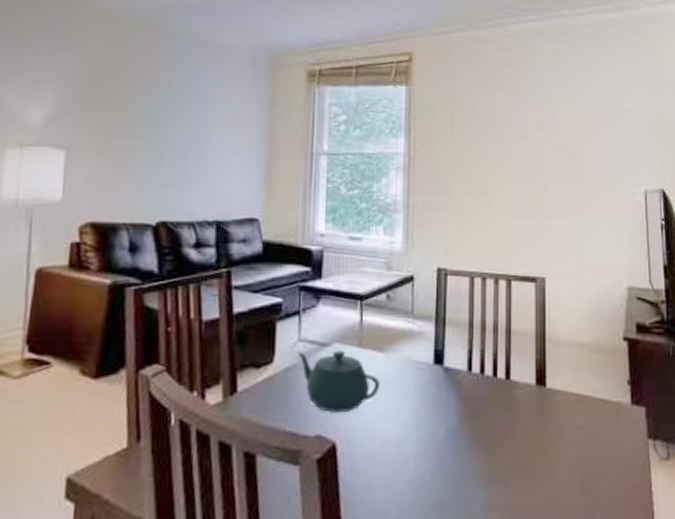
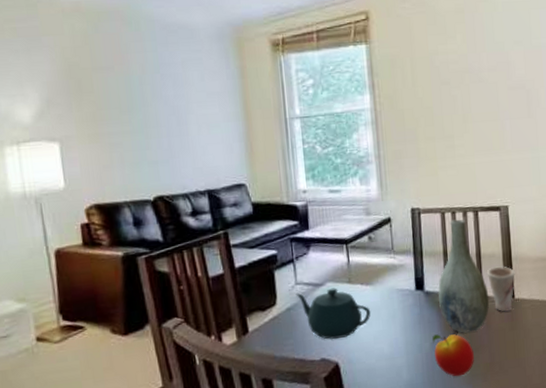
apple: none [448,421,494,477] -> present [432,334,474,377]
vase: none [458,286,517,423] -> present [437,219,489,333]
cup: none [516,347,548,403] -> present [486,266,516,312]

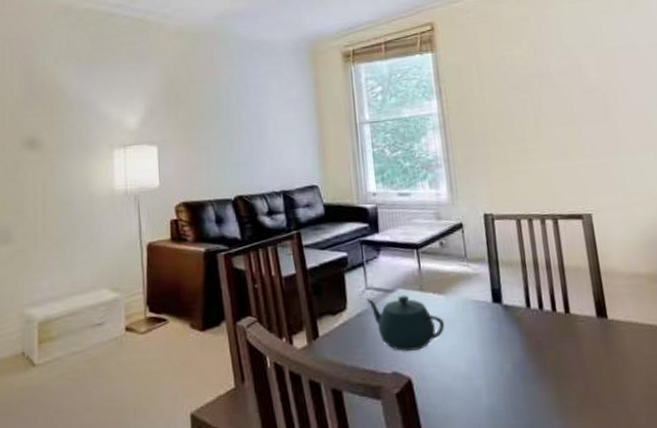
apple: present [432,334,474,377] -> none [514,355,565,407]
vase: present [437,219,489,333] -> none [517,227,578,356]
cup: present [486,266,516,312] -> none [572,281,607,335]

